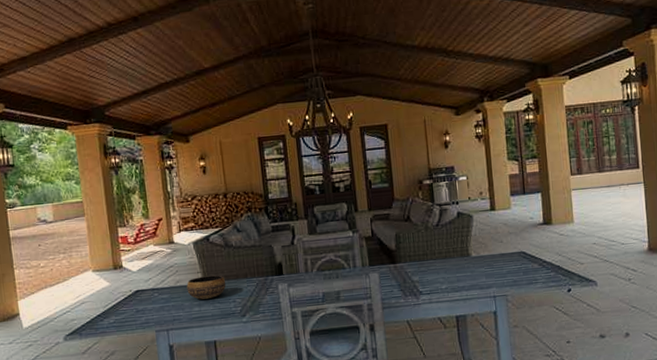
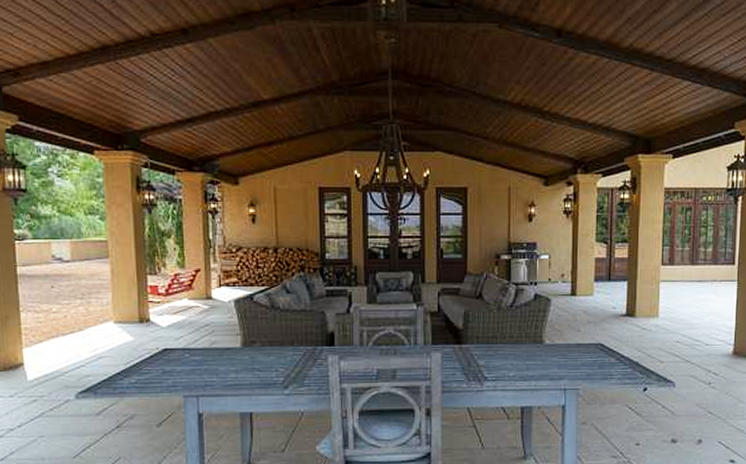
bowl: present [186,275,226,300] -> none [223,339,269,365]

